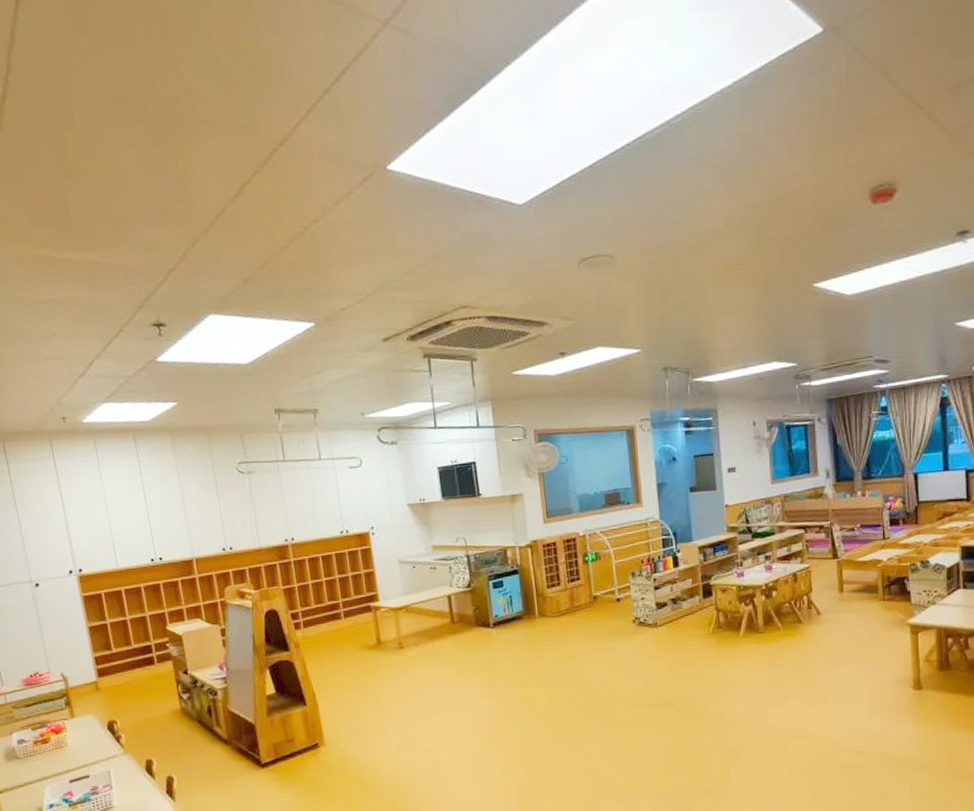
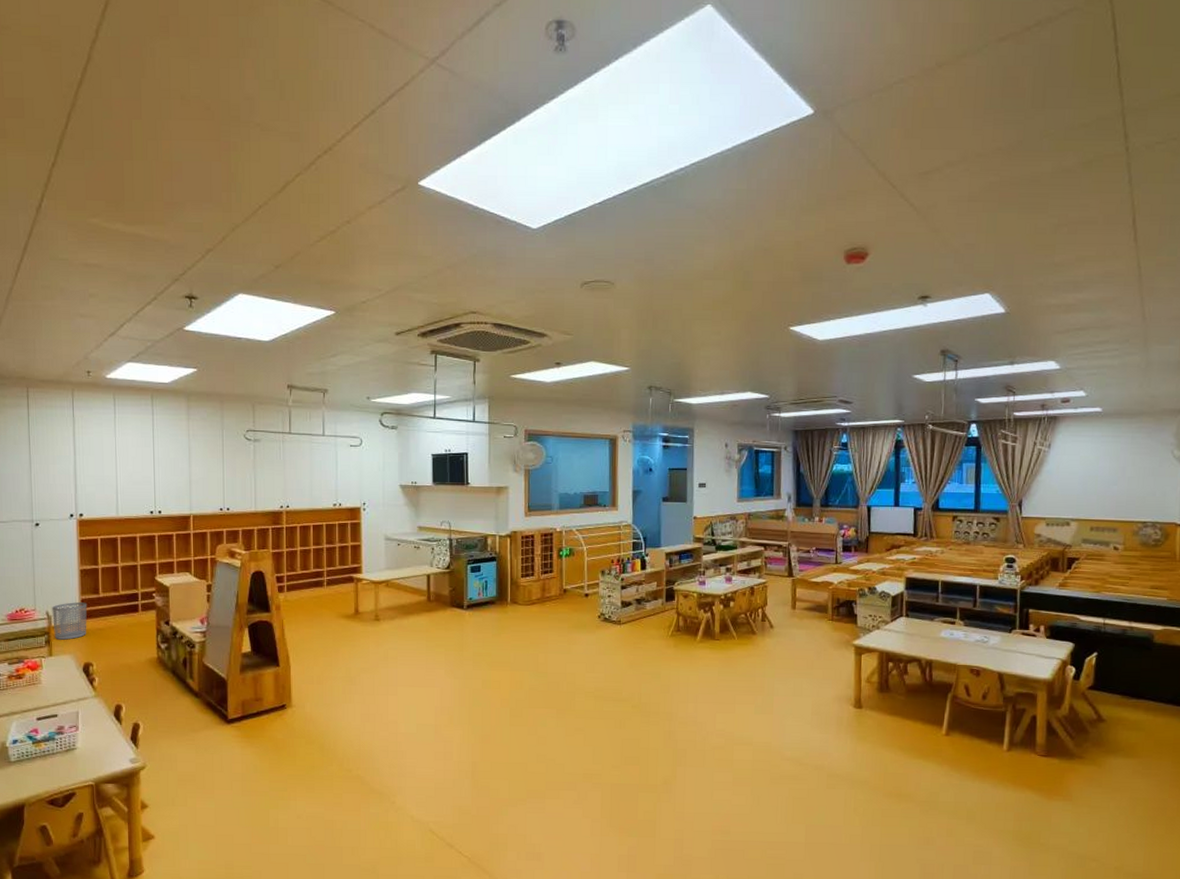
waste bin: none [66,660,105,700] -> present [52,602,88,640]

